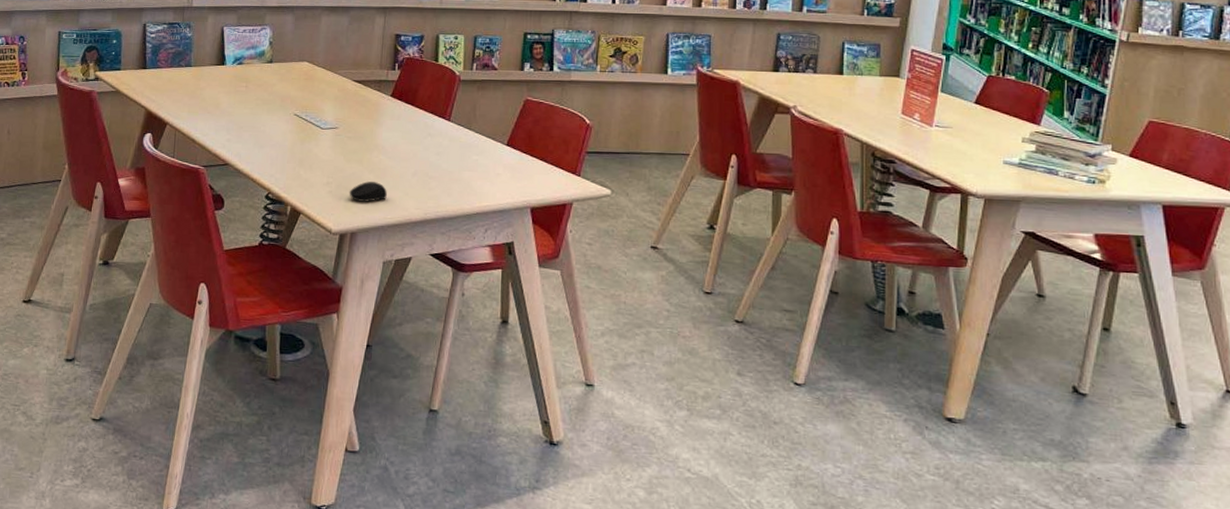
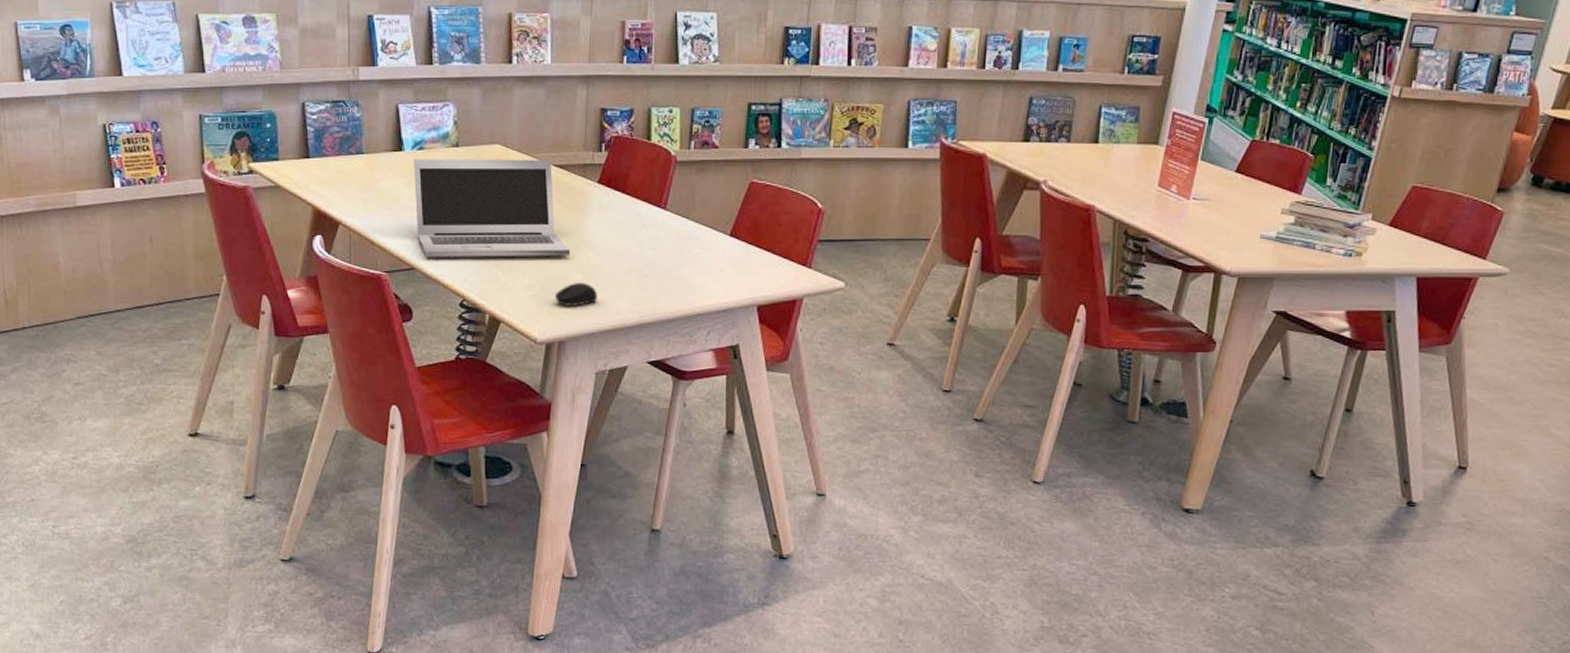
laptop: none [232,72,365,158] -> present [414,159,571,257]

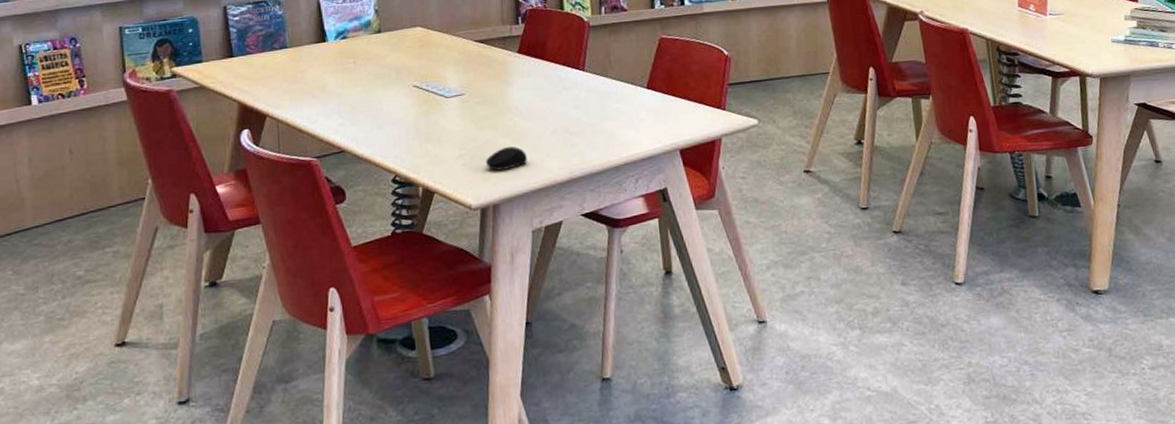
laptop: present [414,159,571,257] -> none [338,36,498,138]

